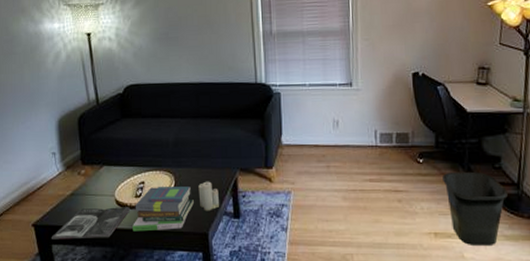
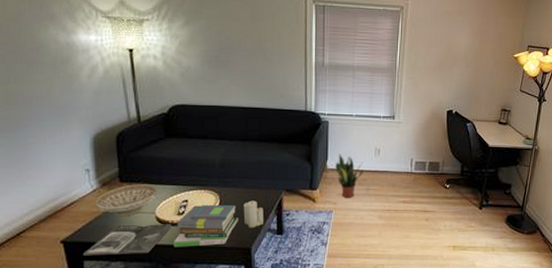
decorative bowl: none [62,166,116,200] -> present [96,184,158,217]
potted plant: none [291,128,323,177] -> present [335,154,364,198]
waste bin: present [442,171,508,245] -> none [464,196,513,256]

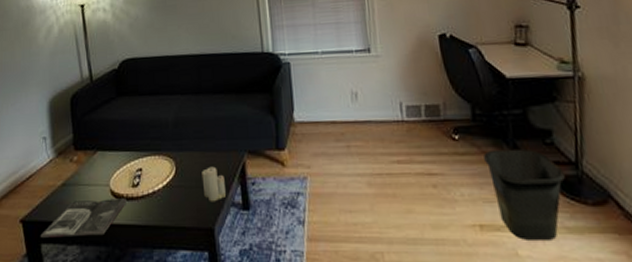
decorative bowl: present [96,184,158,217] -> none [53,151,111,191]
books: present [174,204,238,247] -> none [129,173,197,227]
potted plant: present [335,154,364,198] -> none [304,102,341,159]
waste bin: none [464,196,513,256] -> present [483,148,565,240]

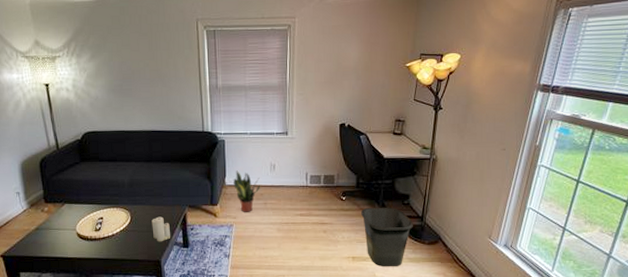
magazine: present [40,198,128,238] -> none [18,239,91,268]
potted plant: none [304,102,341,159] -> present [234,170,261,212]

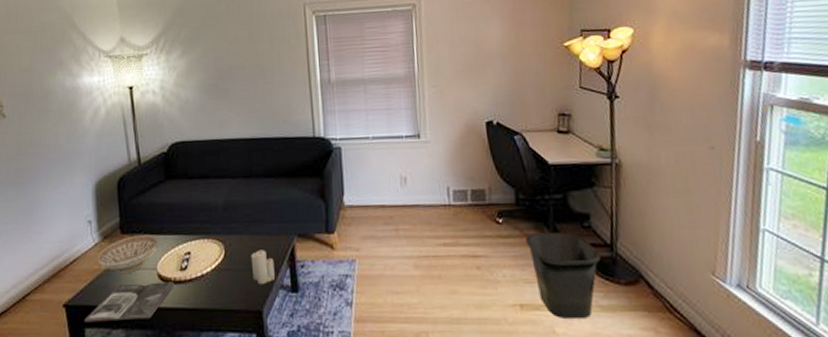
magazine: none [18,239,91,268] -> present [84,282,175,322]
decorative bowl: none [27,204,77,233] -> present [98,235,159,274]
potted plant: present [234,170,261,212] -> none [354,186,390,242]

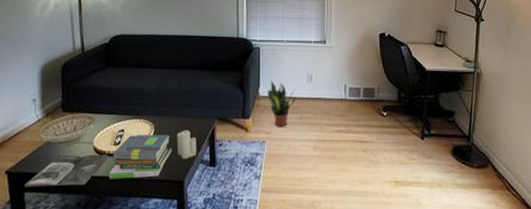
books: none [177,256,246,311] -> present [109,134,172,179]
potted plant: none [354,186,390,242] -> present [268,80,297,127]
waste bin: present [525,231,601,318] -> none [404,124,460,193]

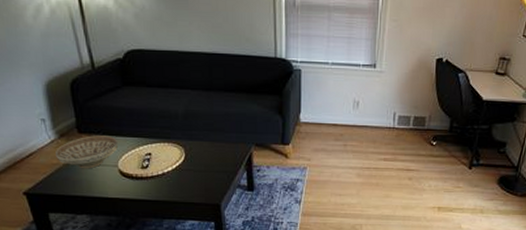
magazine: present [24,154,109,187] -> none [46,177,137,208]
books: present [109,134,172,179] -> none [139,158,206,202]
candle: present [177,130,196,160] -> none [211,155,232,184]
potted plant: present [268,80,297,127] -> none [309,106,341,154]

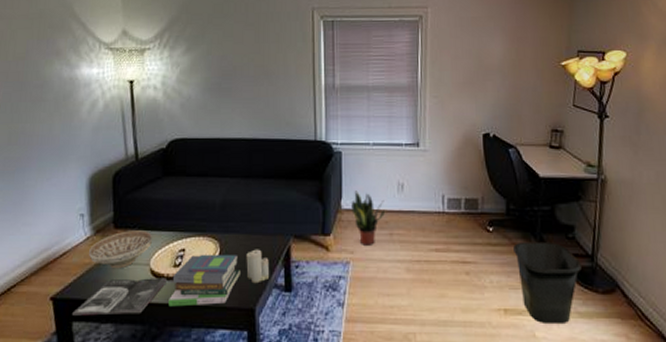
magazine: none [46,177,137,208] -> present [71,278,168,316]
books: none [139,158,206,202] -> present [168,254,240,307]
candle: none [211,155,232,184] -> present [246,249,269,284]
potted plant: none [309,106,341,154] -> present [351,190,386,245]
waste bin: none [452,154,507,218] -> present [513,241,581,323]

